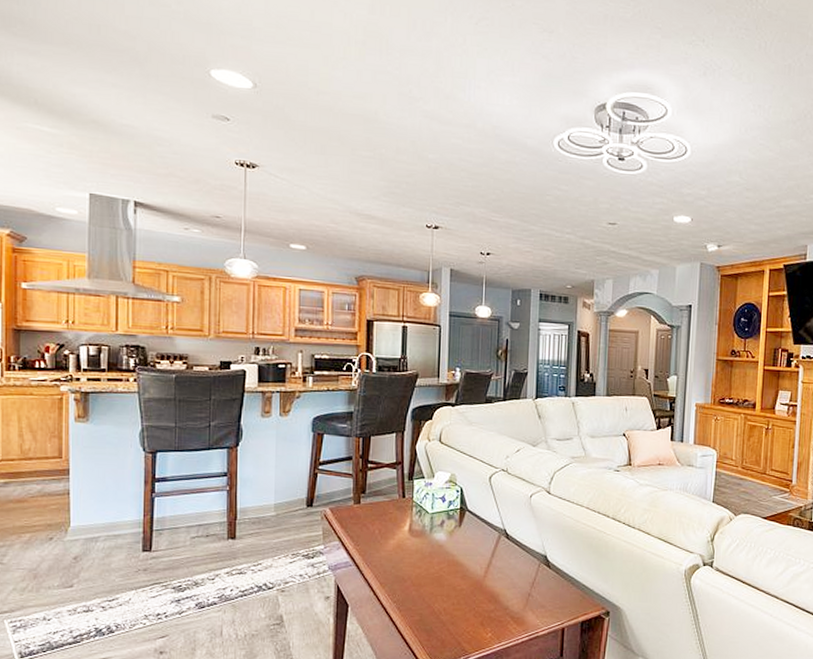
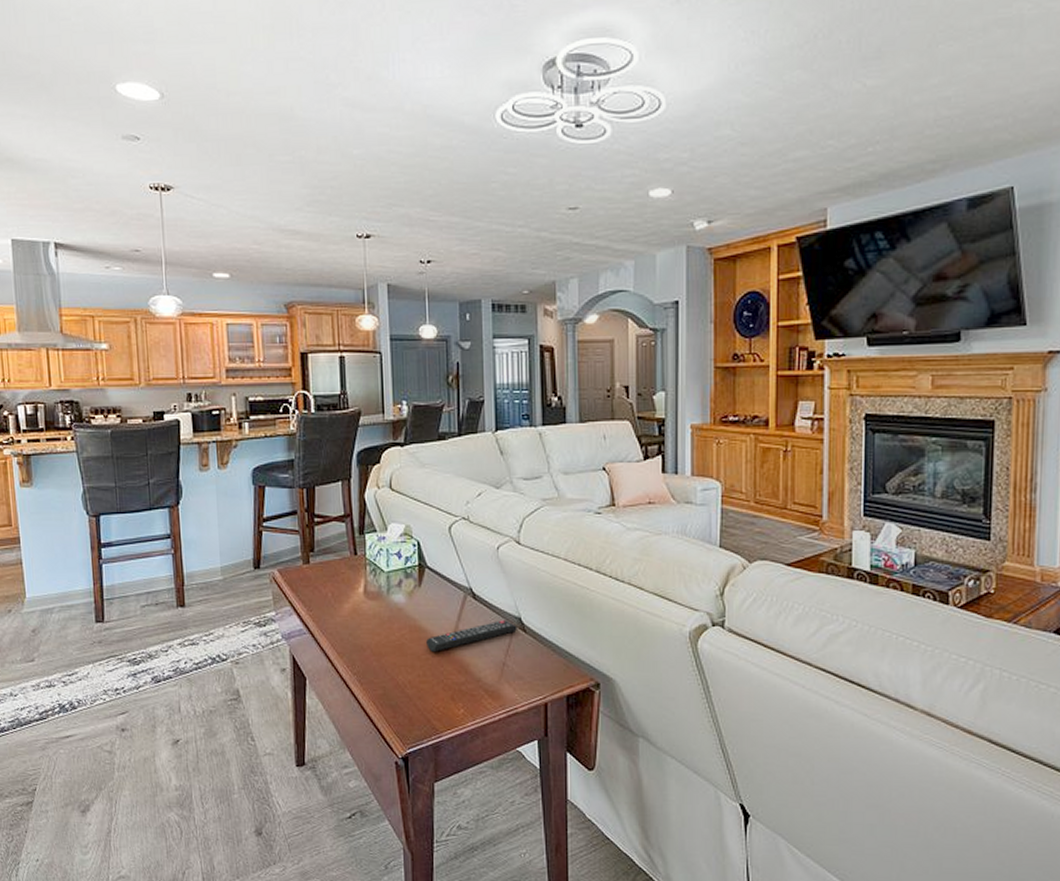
remote control: none [462,557,543,583] -> present [426,620,517,652]

